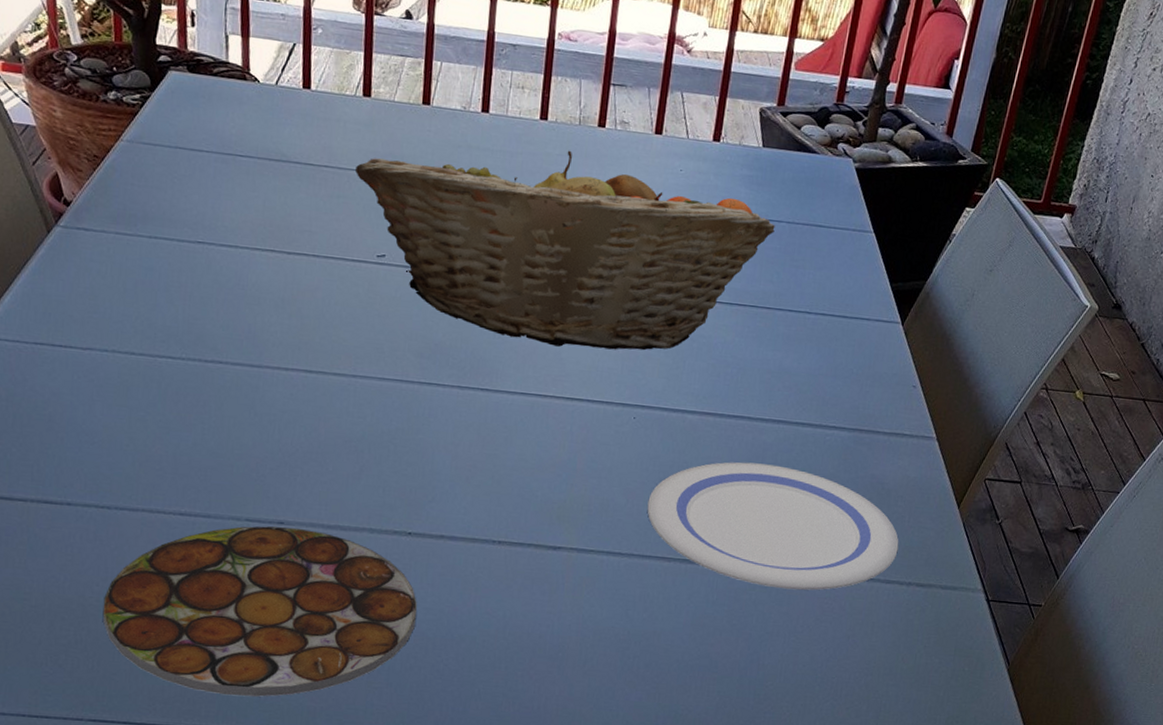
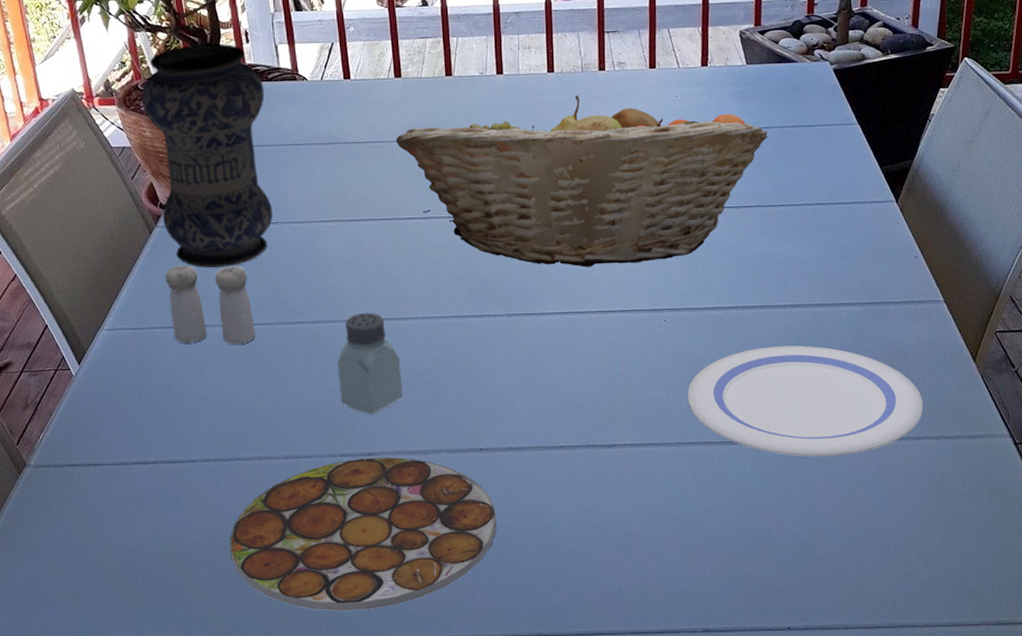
vase: none [55,17,207,285] -> present [141,43,273,268]
salt and pepper shaker: none [60,274,163,377] -> present [165,265,255,345]
saltshaker: none [254,361,329,479] -> present [337,313,403,415]

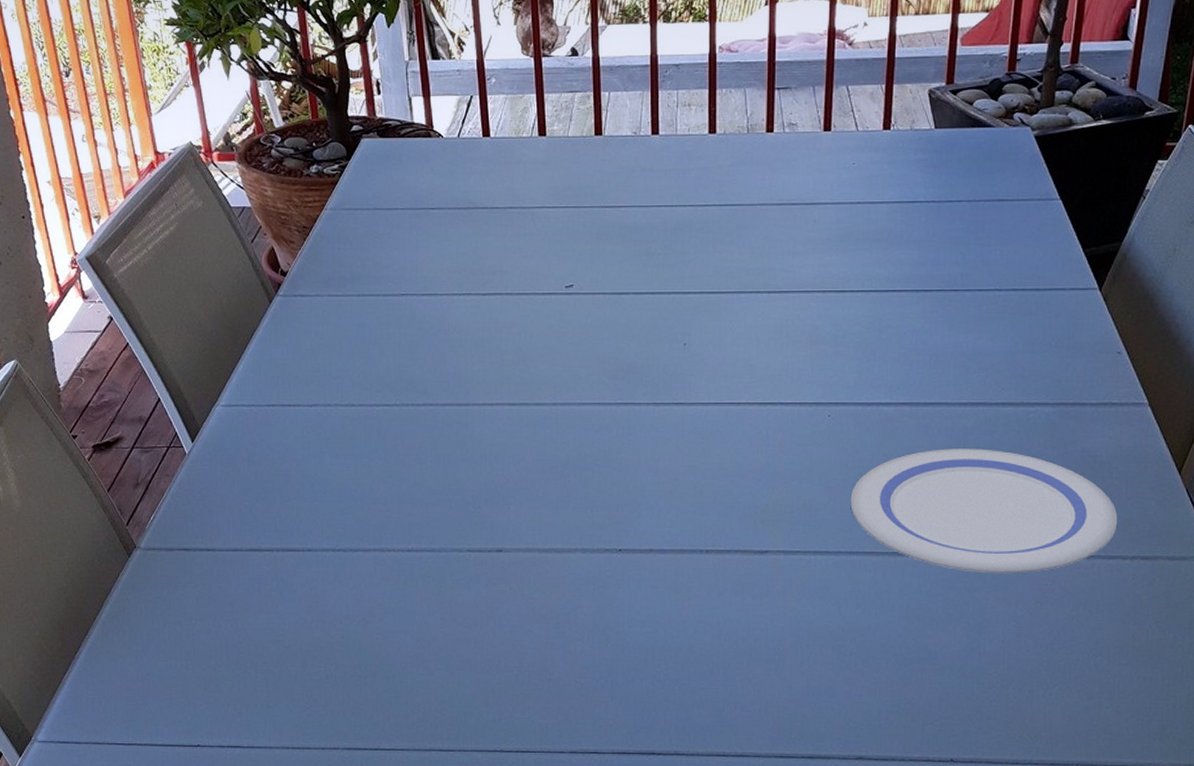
vase: present [141,43,273,268] -> none [263,94,402,341]
salt and pepper shaker: present [165,265,255,345] -> none [285,338,380,426]
plate: present [230,457,497,612] -> none [347,554,634,718]
saltshaker: present [337,313,403,415] -> none [466,397,537,508]
fruit basket: present [396,95,768,267] -> none [538,159,955,354]

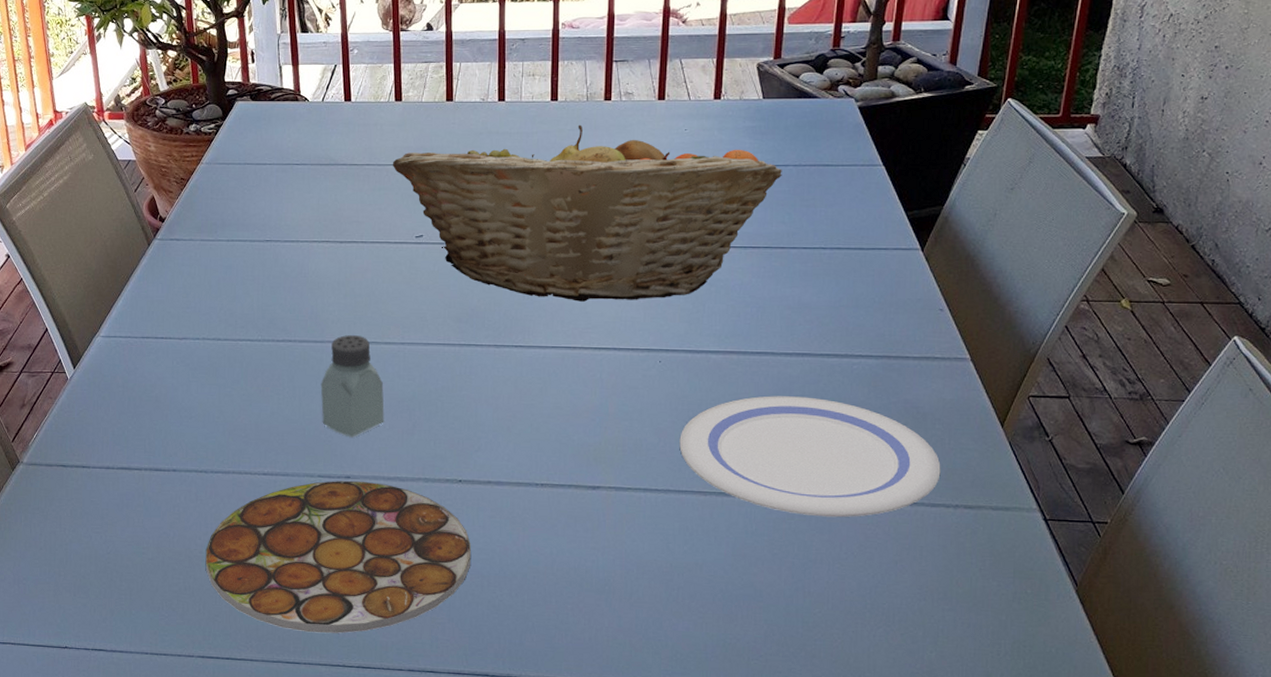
plate: none [347,554,634,718] -> present [205,480,472,634]
saltshaker: none [466,397,537,508] -> present [320,335,384,438]
fruit basket: none [538,159,955,354] -> present [393,124,782,302]

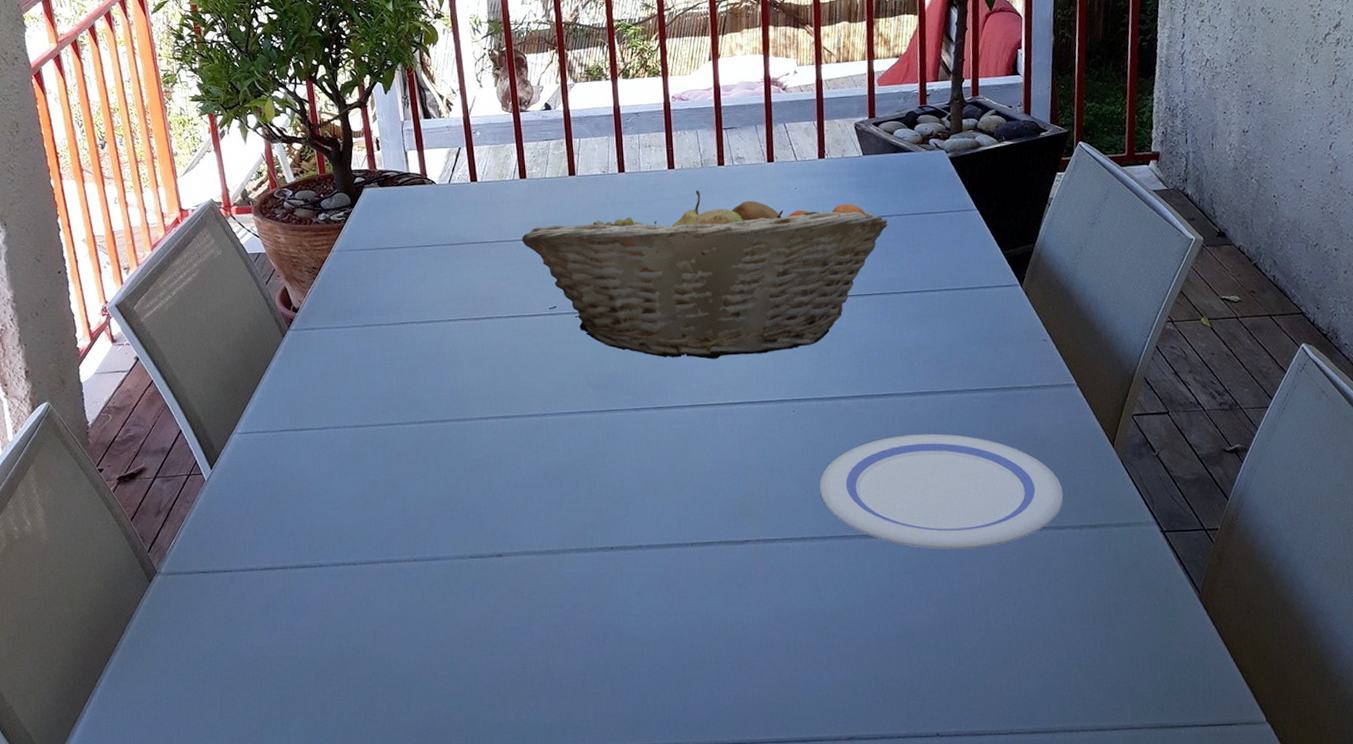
plate: present [205,480,472,634] -> none [358,557,629,723]
saltshaker: present [320,335,384,438] -> none [465,410,532,514]

